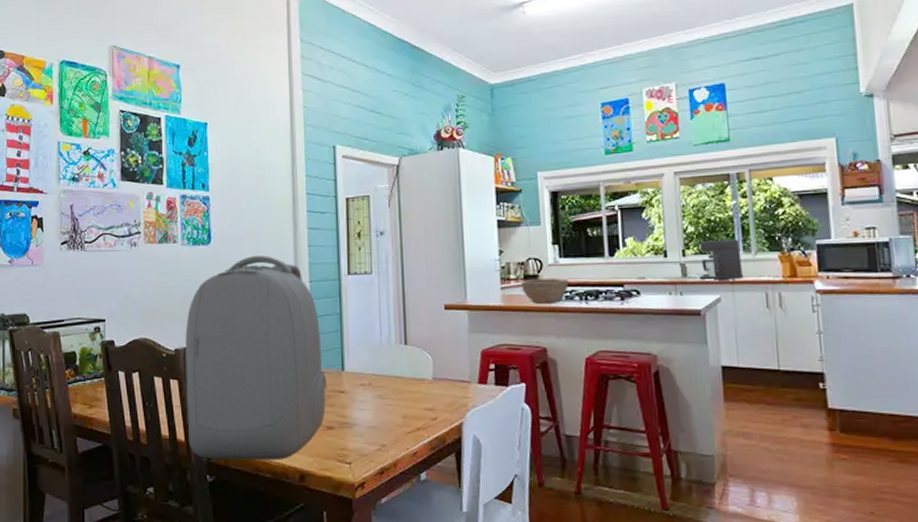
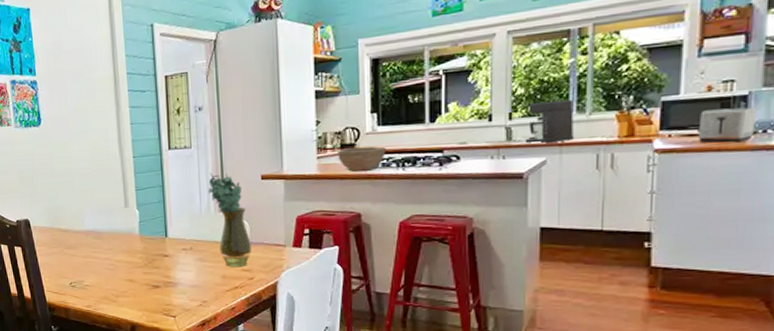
backpack: present [185,255,328,460] -> none [24,134,153,314]
vase: none [389,300,436,406] -> present [208,172,252,268]
toaster: none [851,252,899,286] -> present [697,107,757,143]

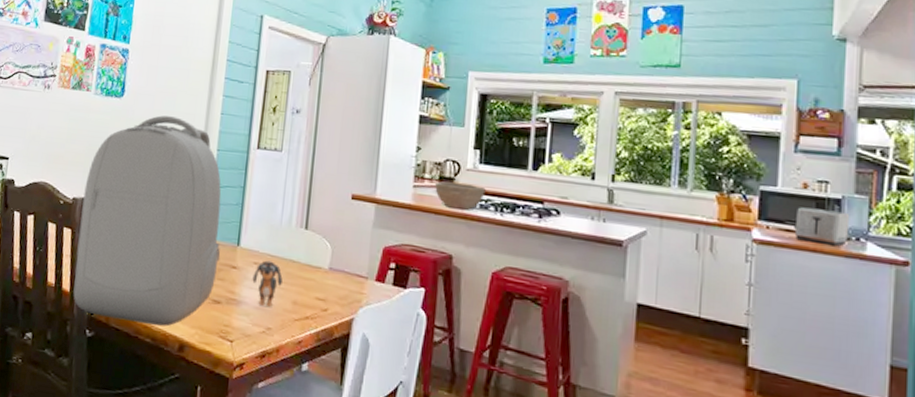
backpack: none [24,134,153,314] -> present [73,115,222,327]
toy: none [183,245,210,283] -> present [252,260,283,307]
vase: present [208,172,252,268] -> none [293,181,331,294]
coffee maker: present [524,99,575,144] -> none [626,169,676,215]

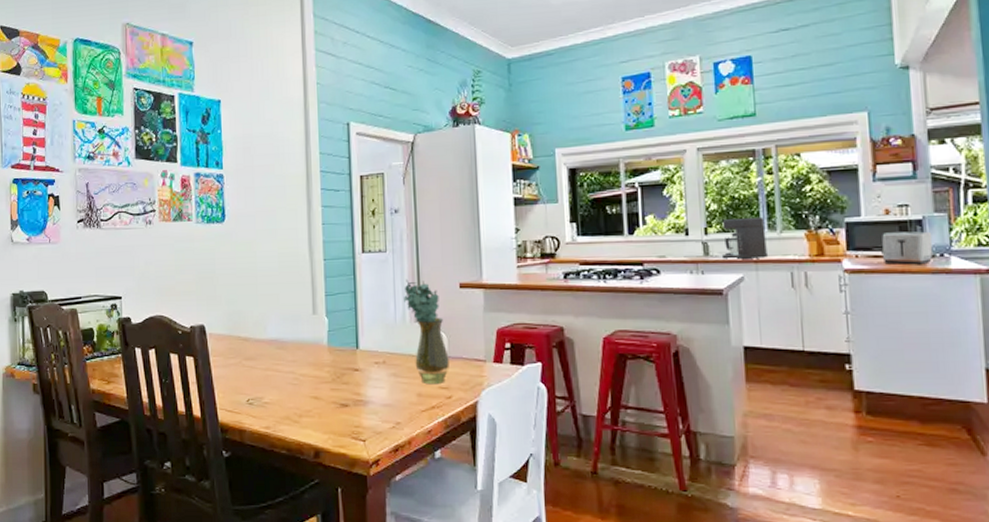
backpack: present [73,115,222,327] -> none [200,233,342,436]
toy: present [252,260,283,307] -> none [375,358,405,402]
vase: none [293,181,331,294] -> present [404,278,450,385]
bowl: present [435,180,486,211] -> none [538,256,587,284]
coffee maker: none [626,169,676,215] -> present [721,216,769,259]

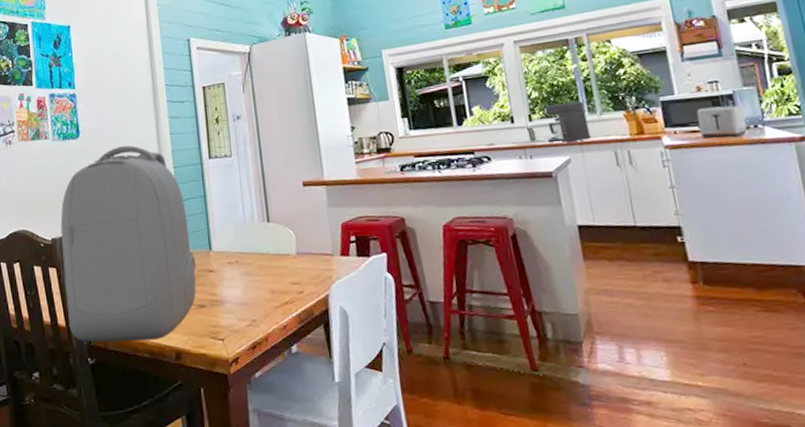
backpack: none [200,233,342,436] -> present [60,145,197,343]
vase: present [404,278,450,385] -> none [251,180,300,281]

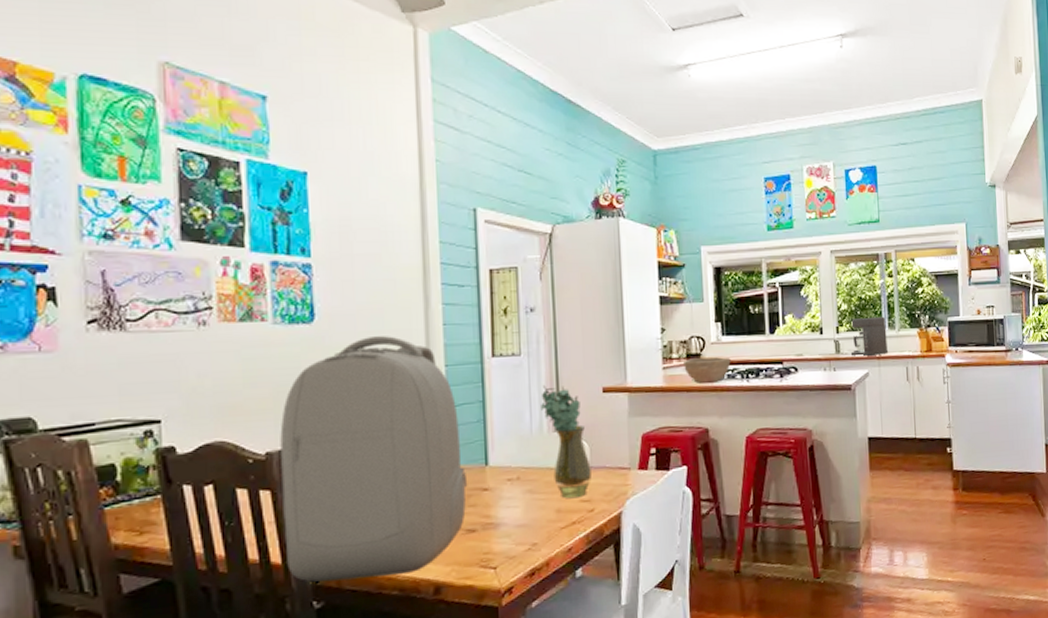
vase: none [251,180,300,281] -> present [541,384,593,499]
bowl: none [374,150,421,176] -> present [683,357,731,384]
toaster: present [696,104,747,139] -> none [974,329,1011,359]

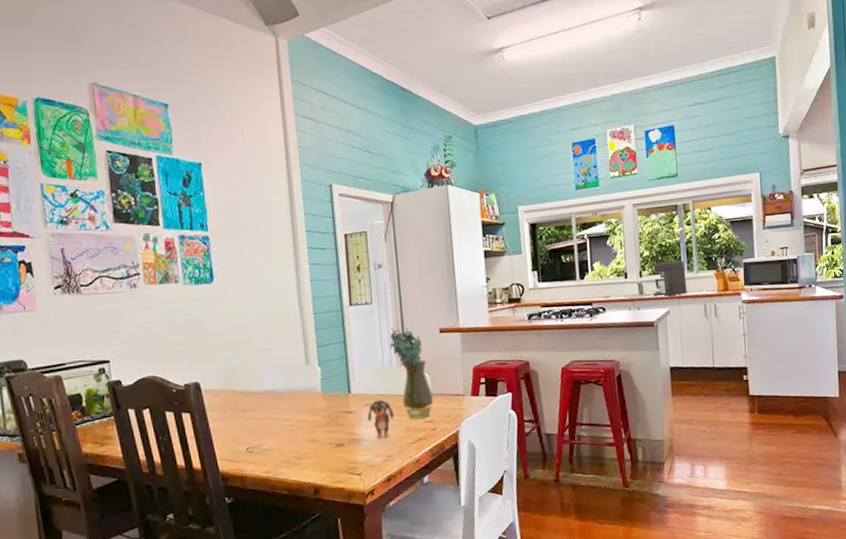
backpack: present [280,336,468,583] -> none [194,291,336,484]
toy: none [508,473,542,523] -> present [367,399,394,439]
bowl: present [683,357,731,384] -> none [506,300,547,324]

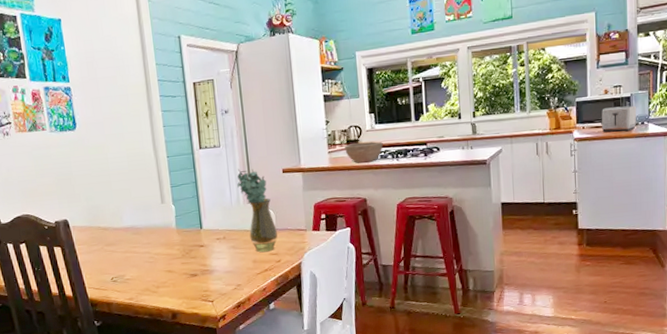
toy: present [367,399,394,439] -> none [218,234,242,270]
bowl: none [506,300,547,324] -> present [345,141,383,164]
coffee maker: present [652,260,688,297] -> none [485,100,520,136]
toaster: none [769,267,804,295] -> present [601,105,637,133]

